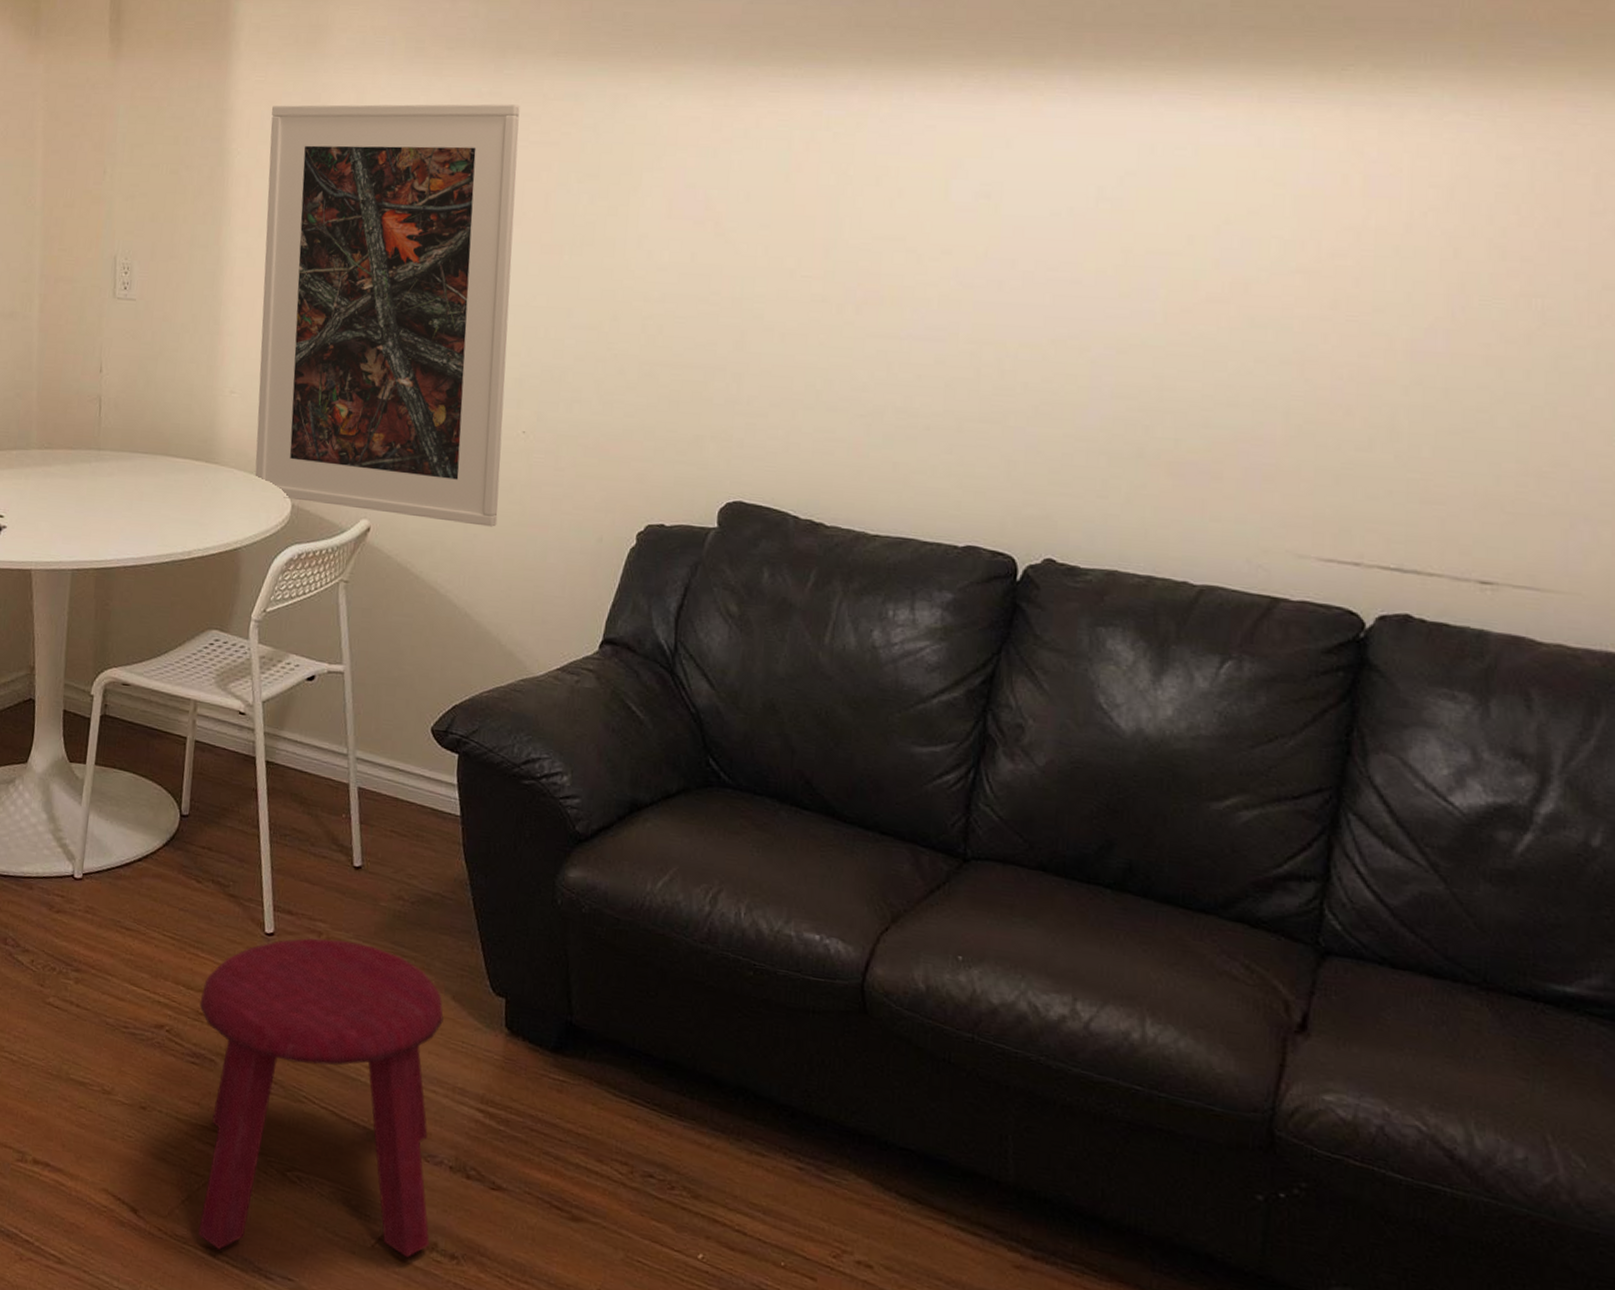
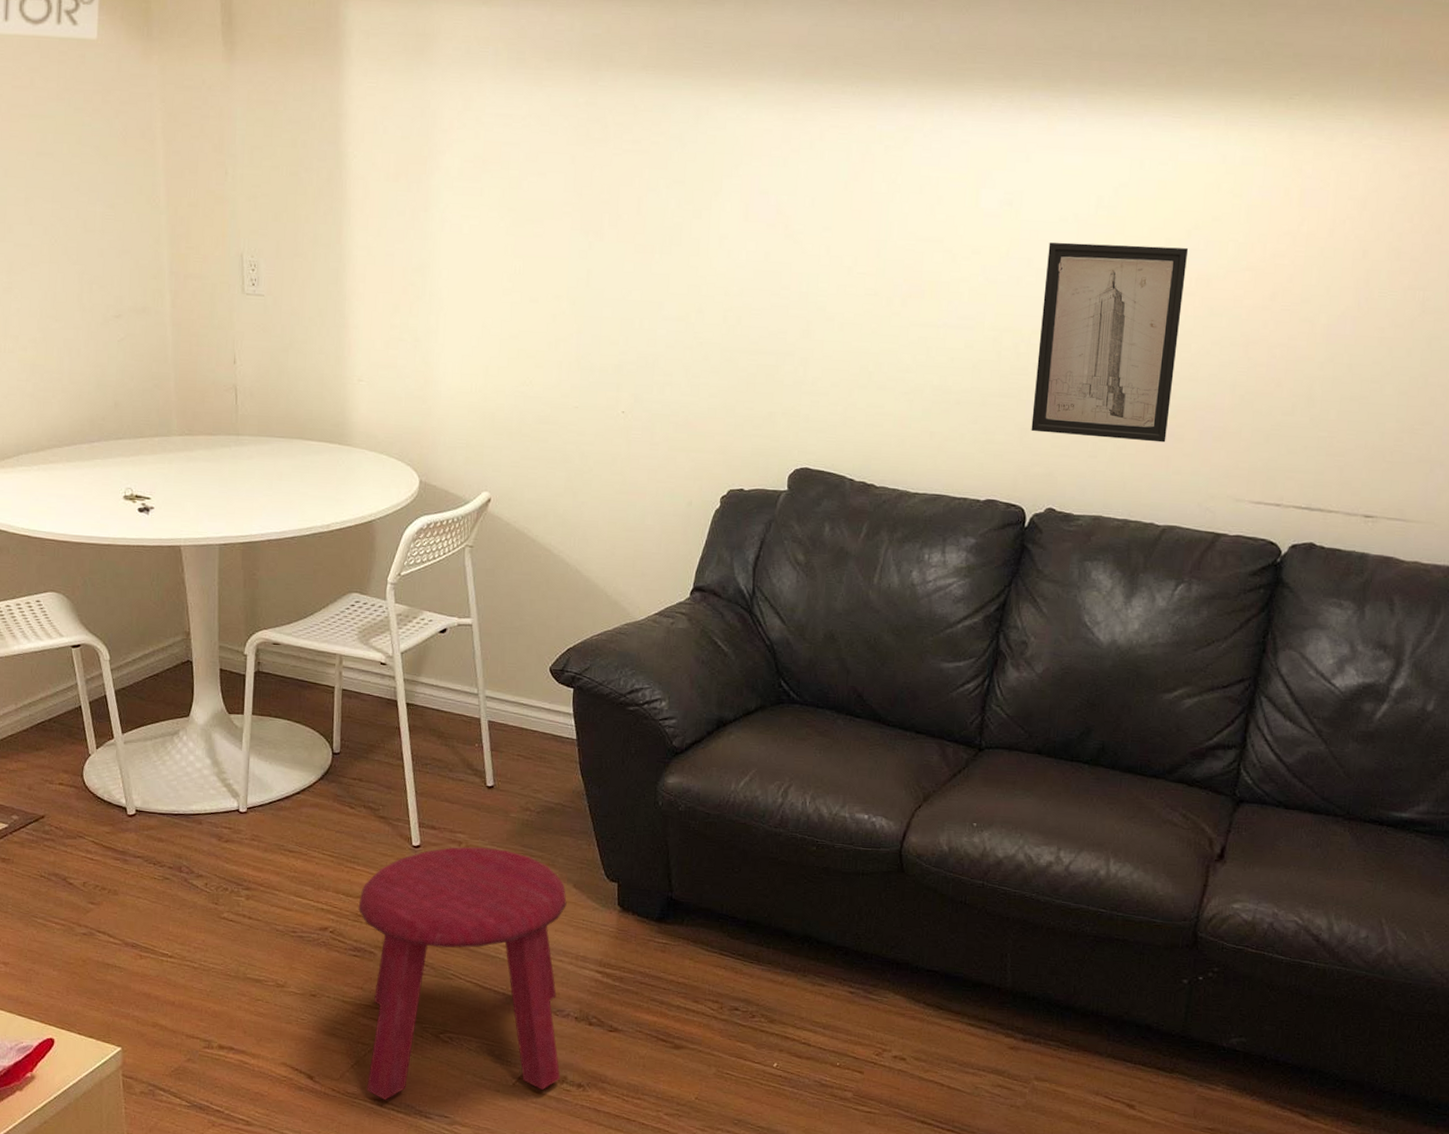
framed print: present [255,103,520,527] -> none [384,111,614,495]
wall art: none [1021,240,1219,482] -> present [1031,242,1189,443]

